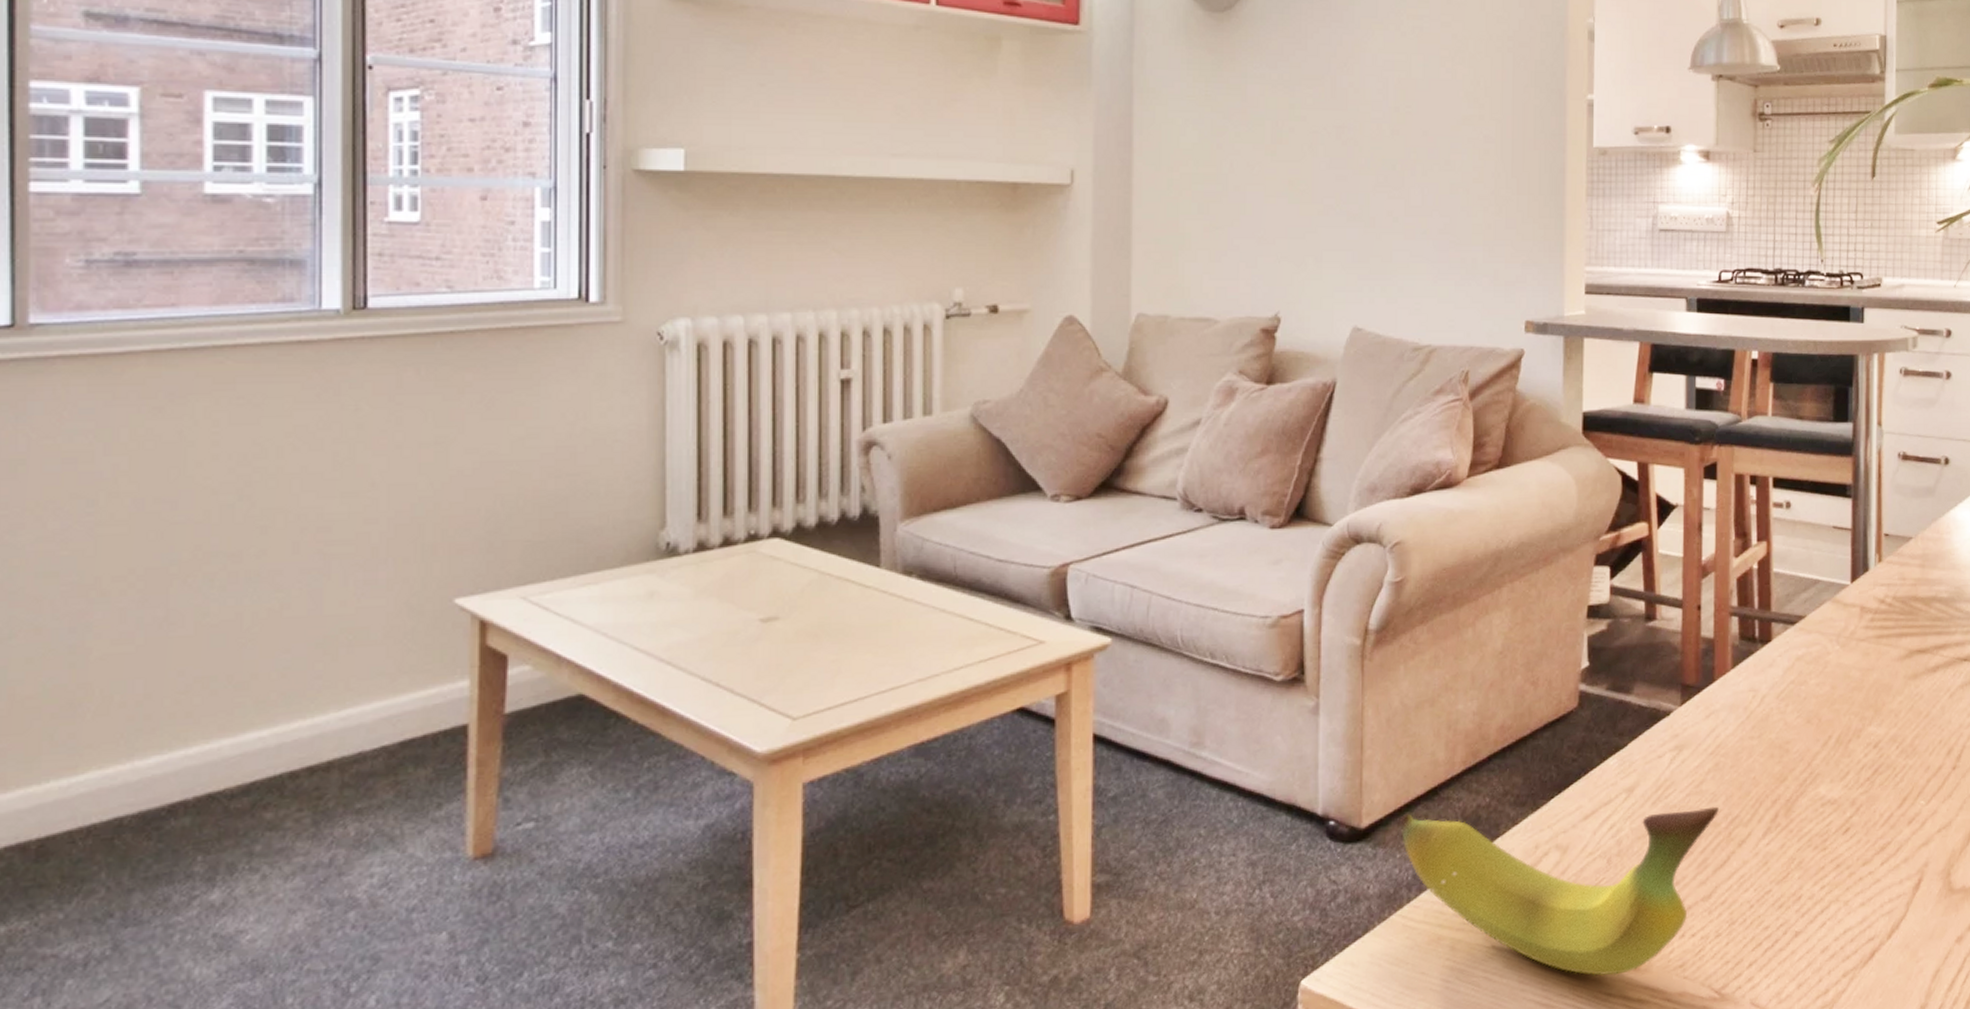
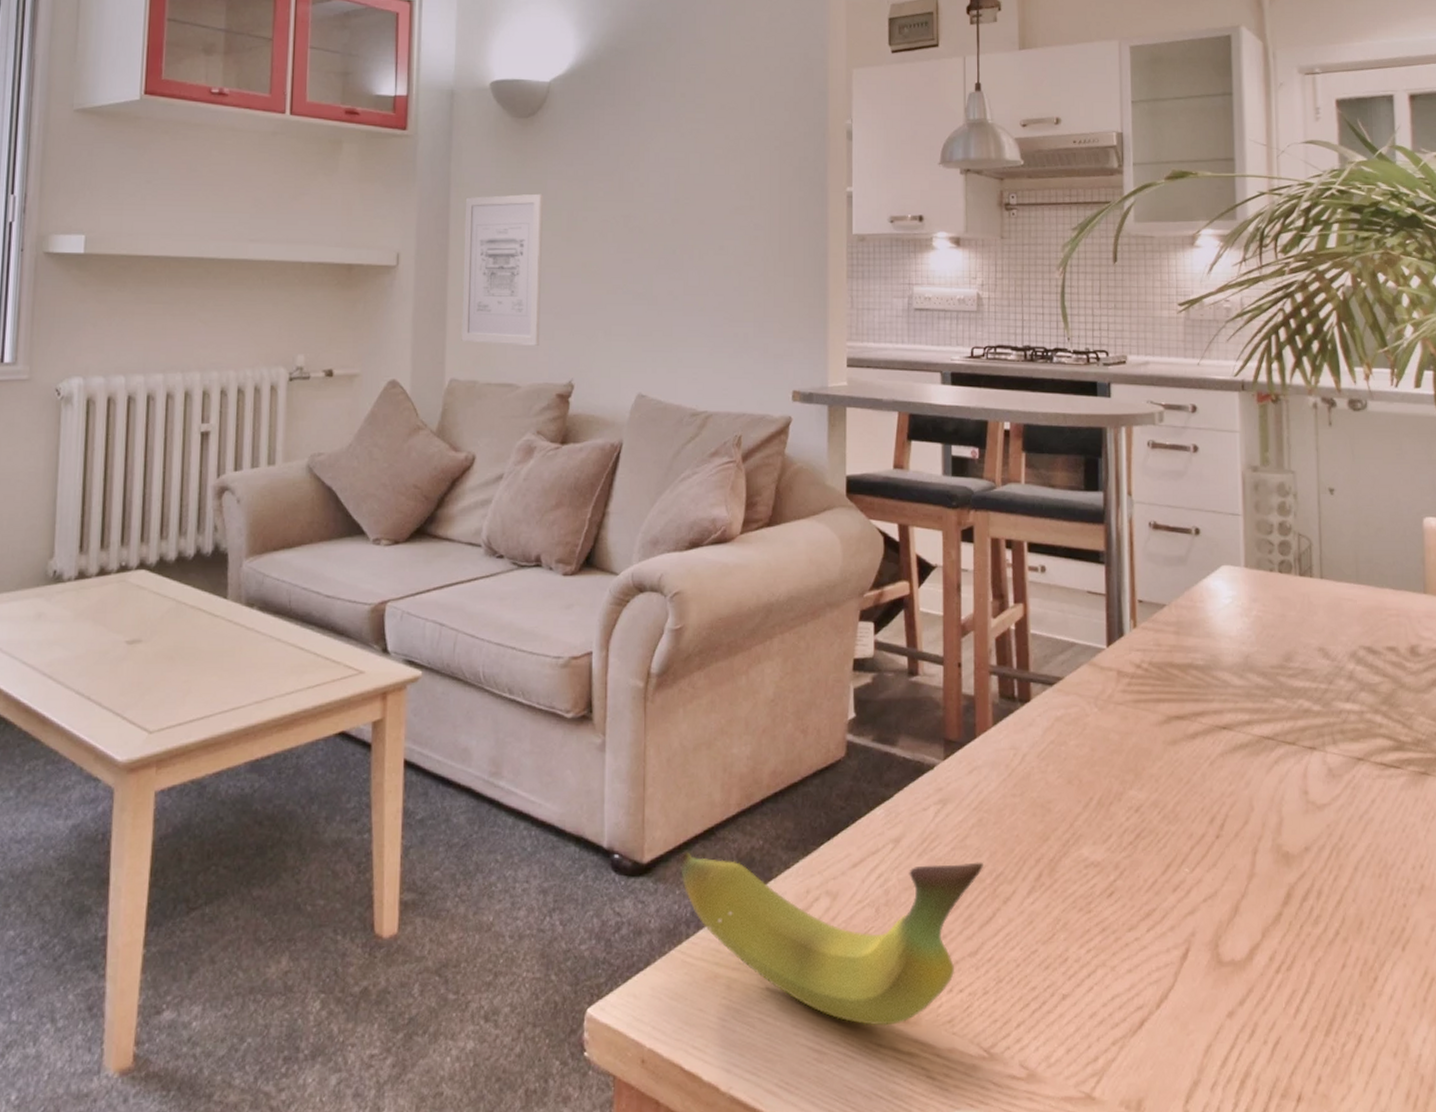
wall art: none [1149,100,1243,275] -> present [461,193,543,346]

